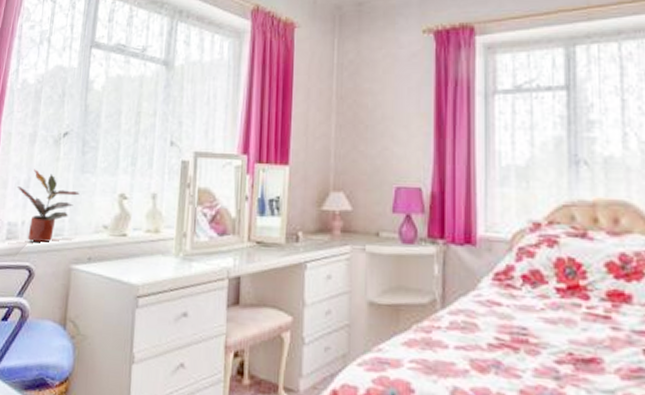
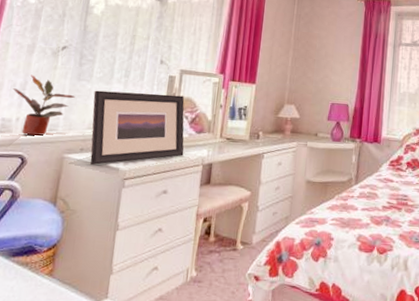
picture frame: none [98,184,205,279] -> present [90,90,185,166]

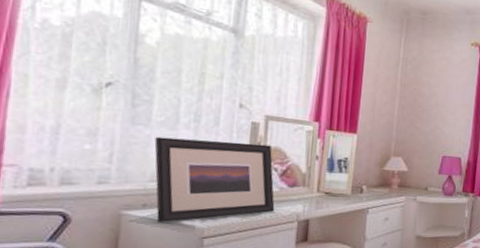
potted plant: present [12,74,75,136] -> none [40,116,130,189]

